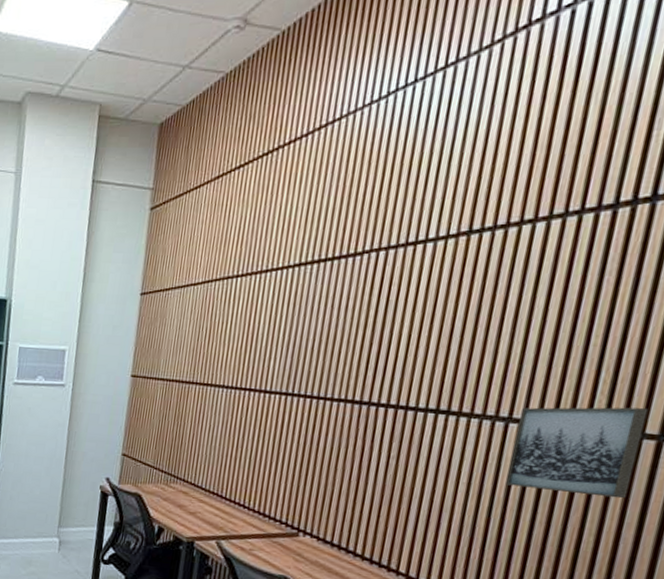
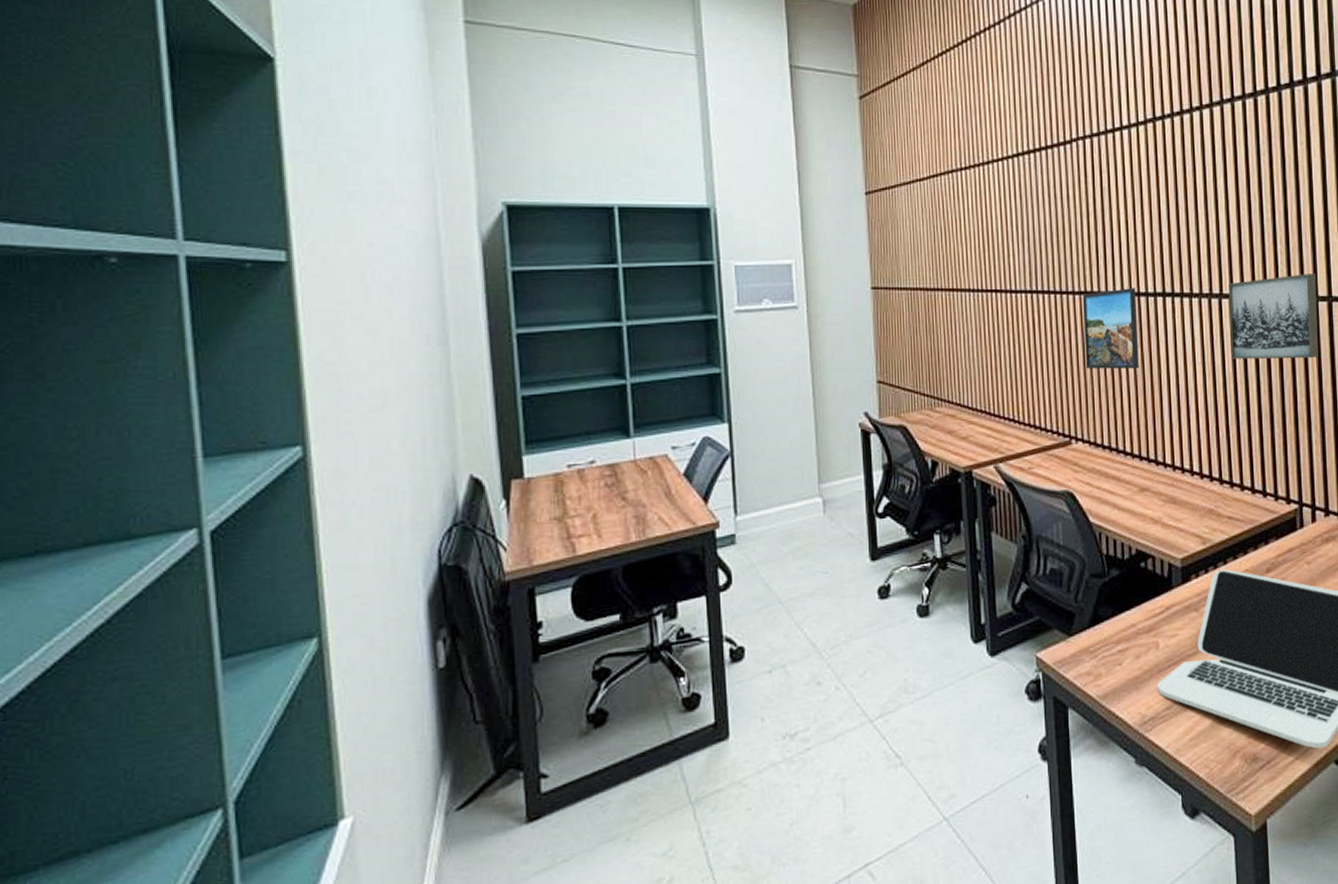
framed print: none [329,400,404,479] -> present [1083,288,1140,370]

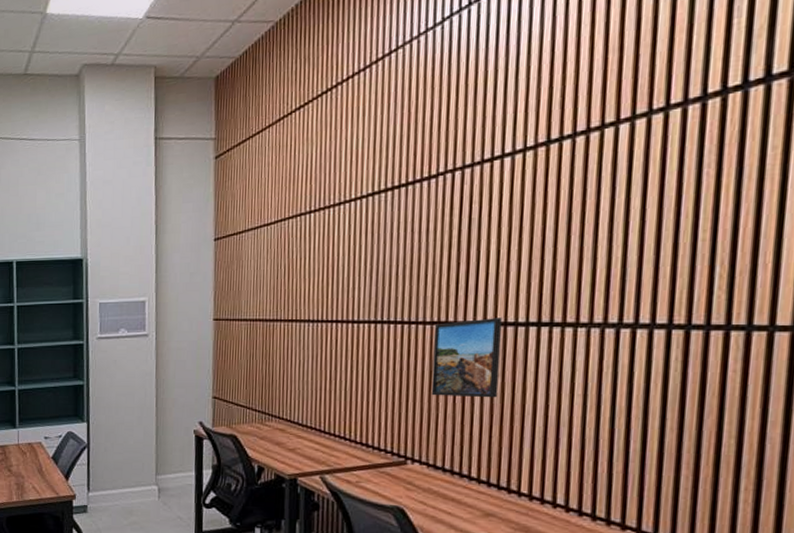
wall art: present [1229,274,1318,360] -> none [626,300,776,396]

